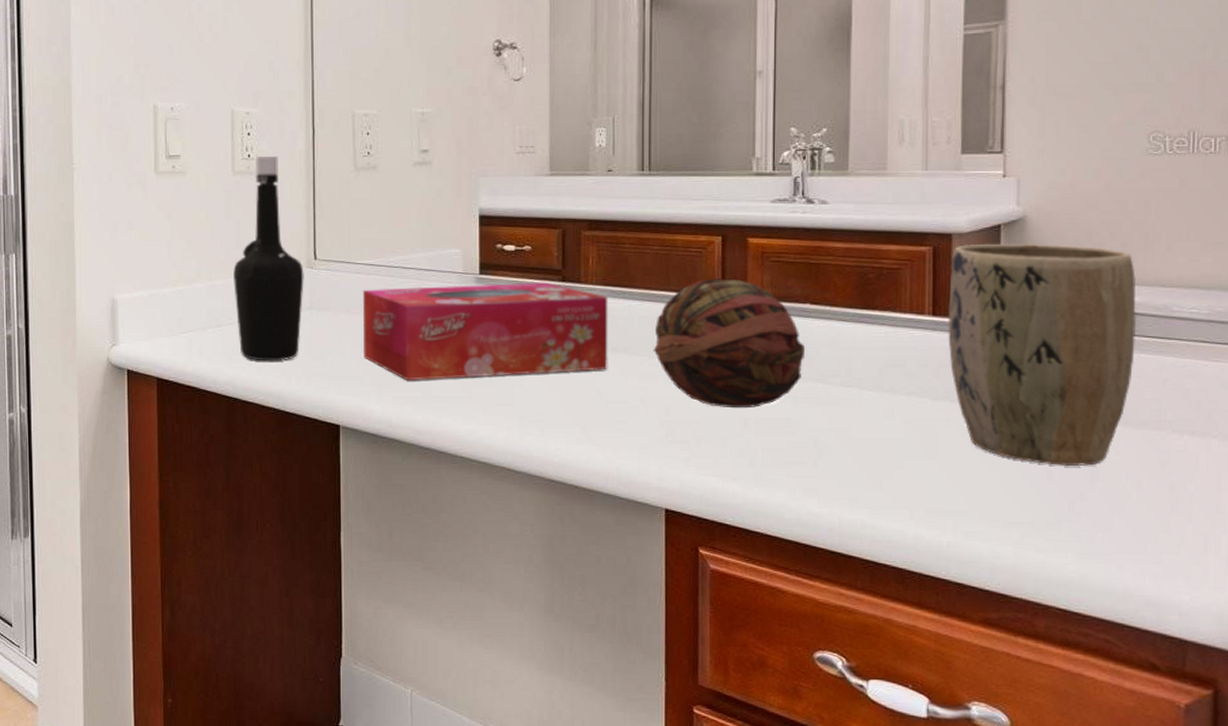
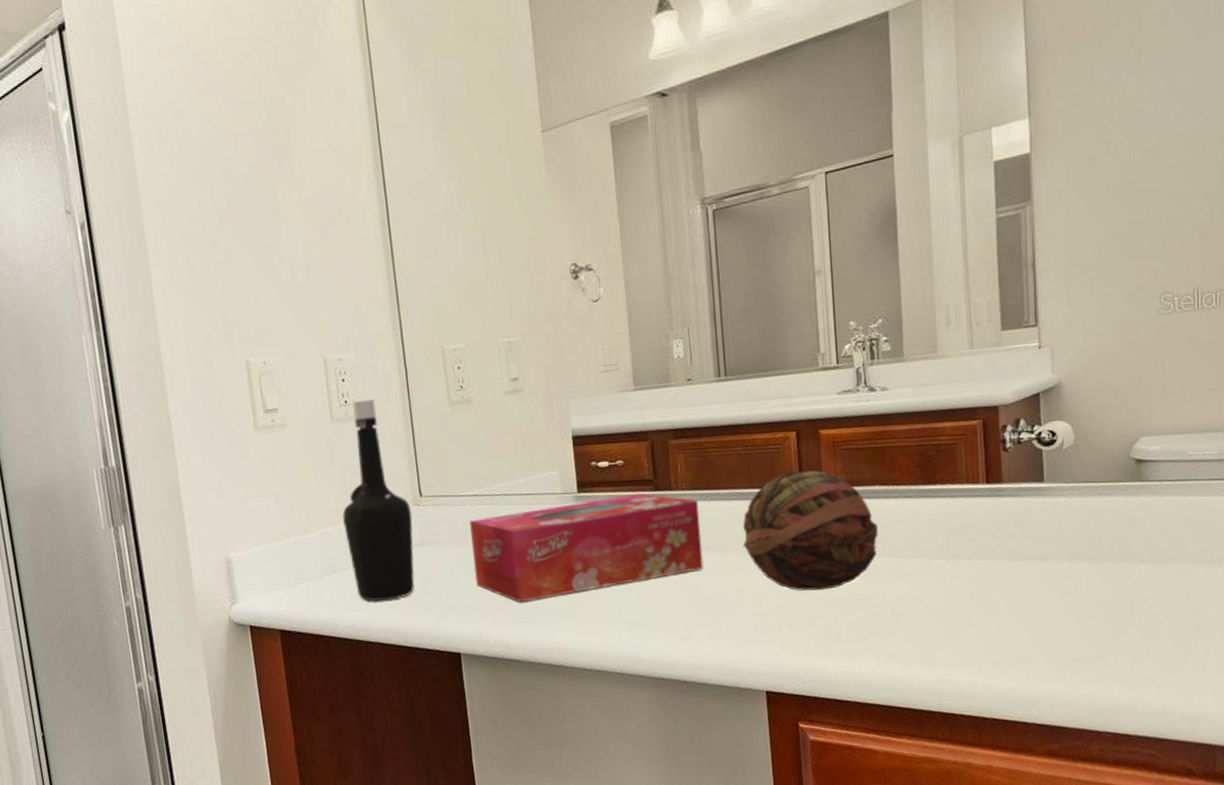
plant pot: present [948,243,1136,466] -> none [999,403,1159,606]

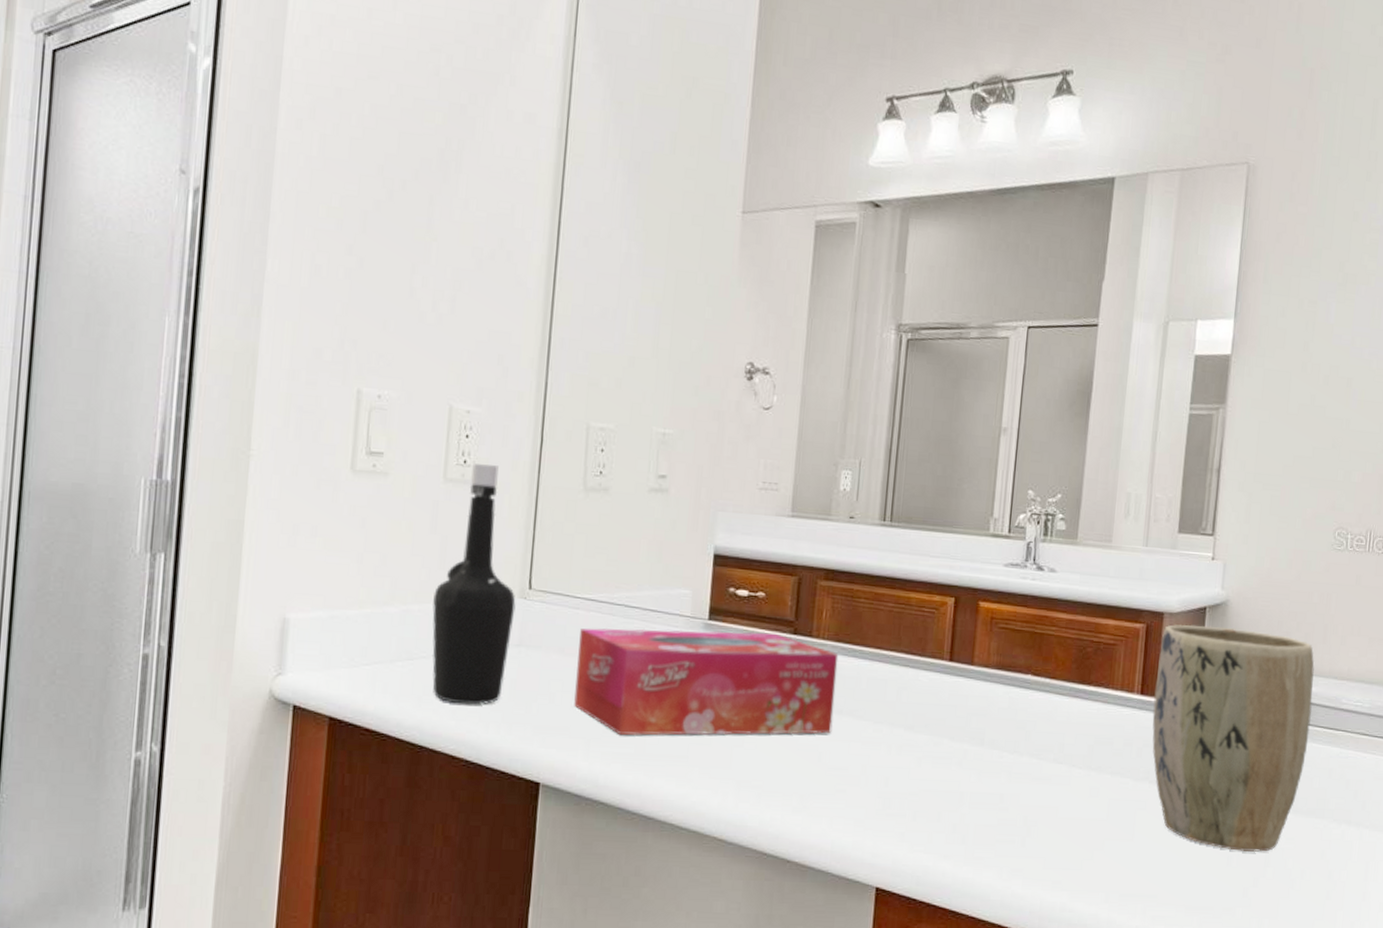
decorative ball: present [742,470,879,591] -> none [878,642,1024,782]
plant pot: none [999,403,1159,606] -> present [1152,624,1314,852]

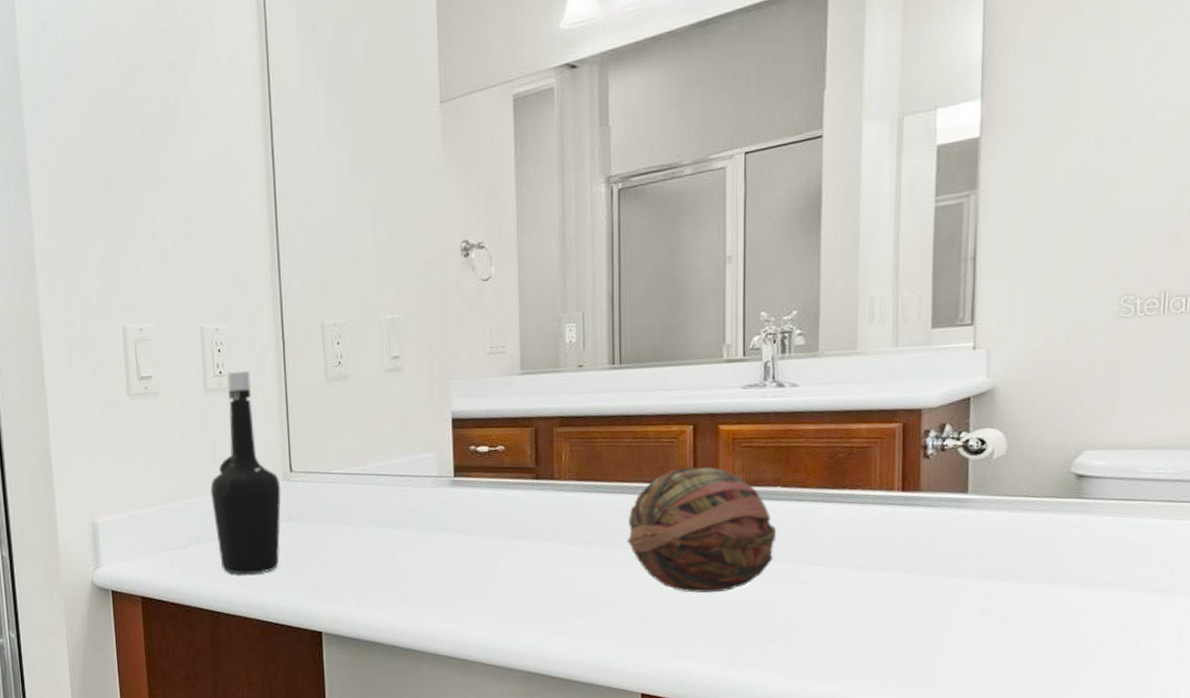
tissue box: present [574,628,839,736] -> none [340,480,583,586]
decorative ball: none [878,642,1024,782] -> present [626,466,777,593]
plant pot: present [1152,624,1314,852] -> none [917,413,1104,630]

